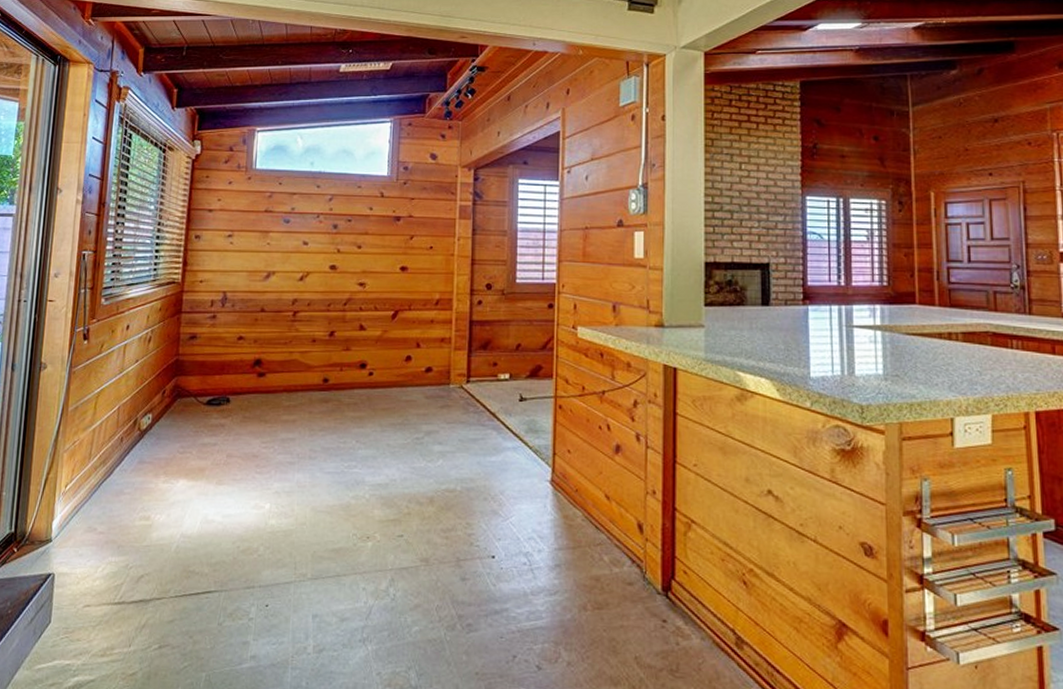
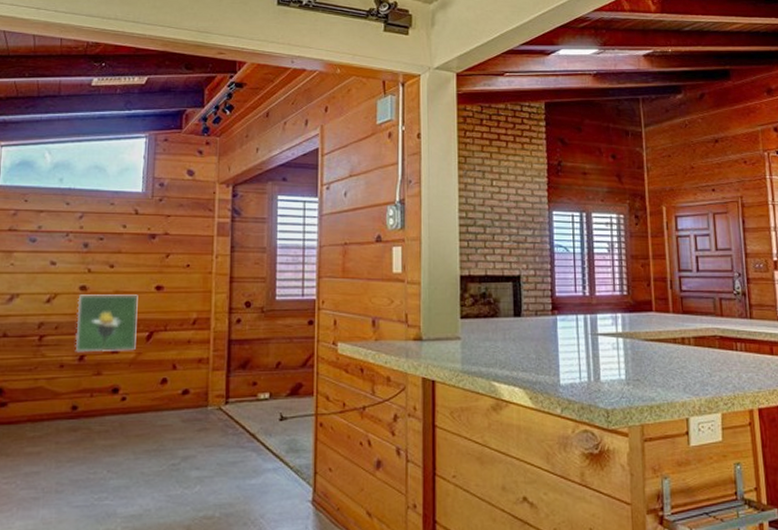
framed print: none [326,273,384,329] -> present [75,294,138,351]

